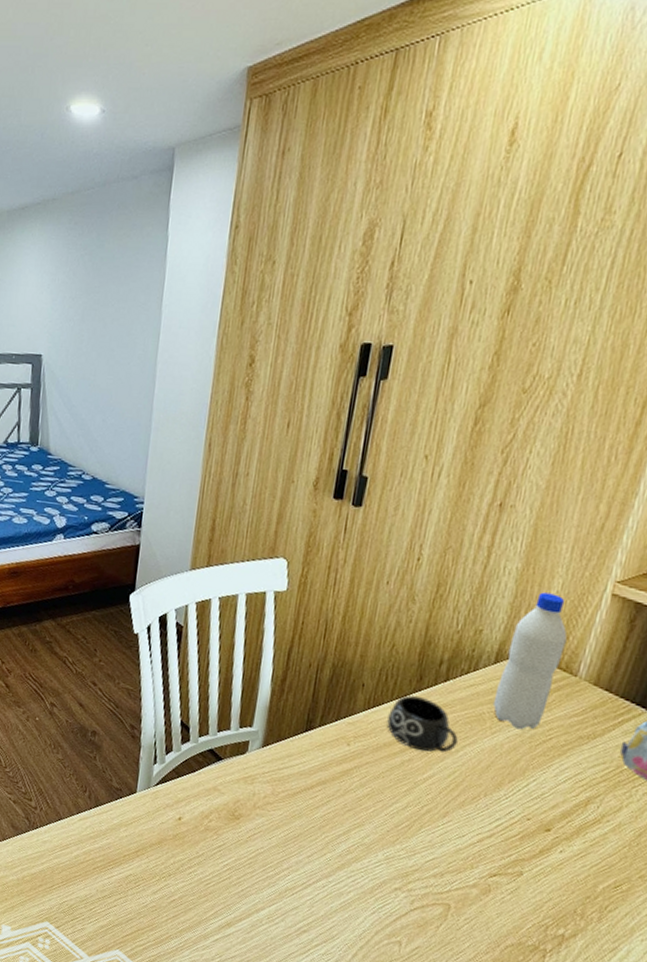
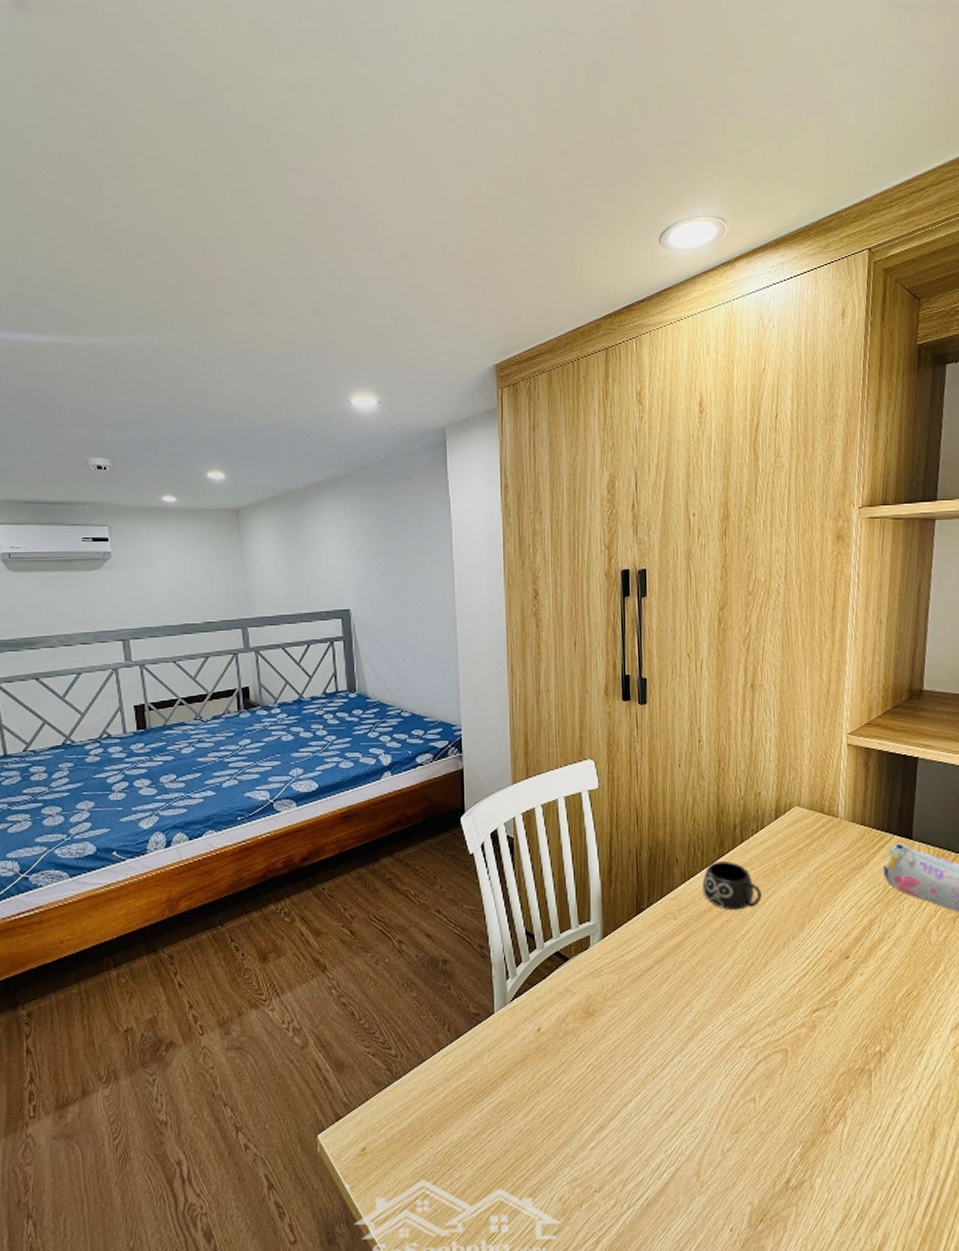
water bottle: present [492,592,568,730] -> none [781,752,824,873]

